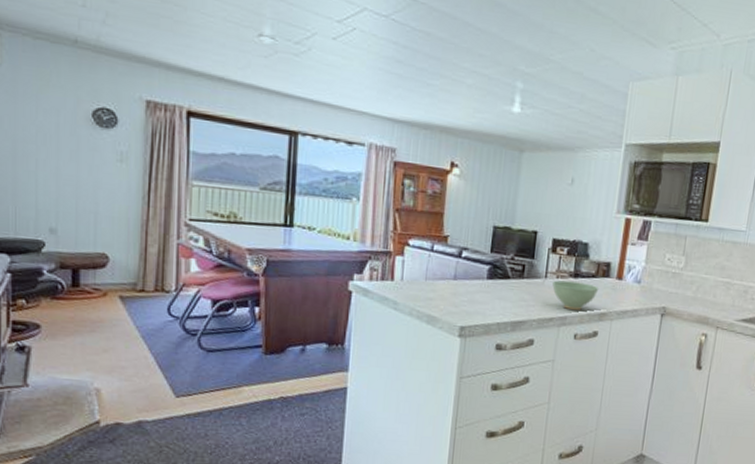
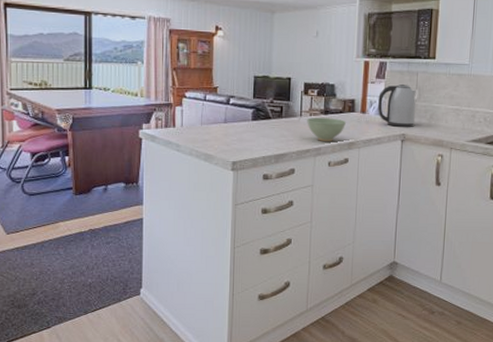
kettle: none [636,248,683,301] -> present [378,83,416,128]

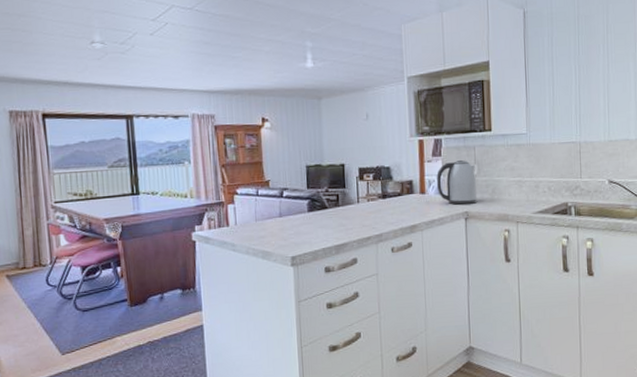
bowl: present [307,117,347,142] -> none [365,201,407,228]

